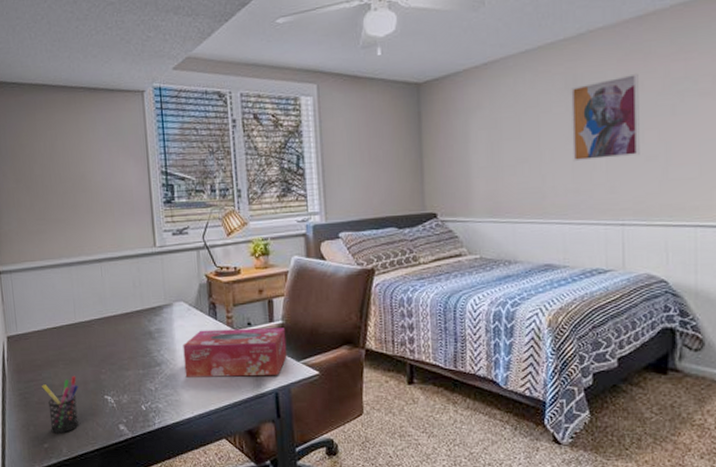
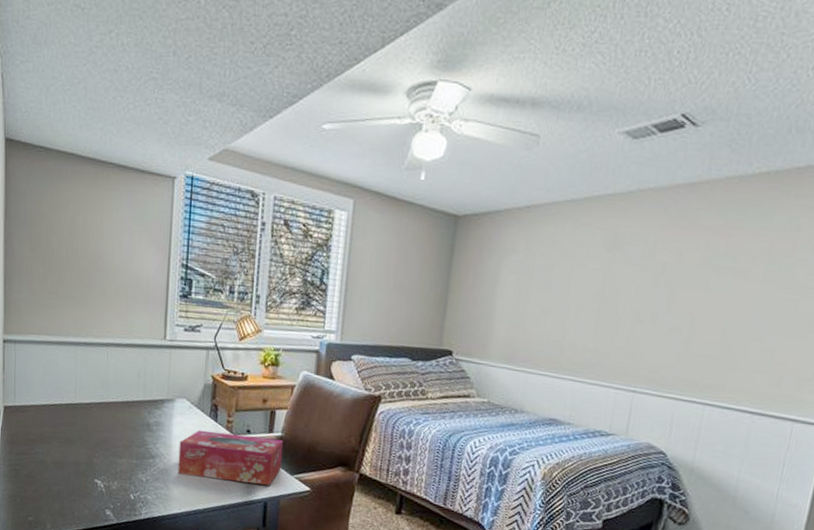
pen holder: present [42,375,79,434] -> none [33,454,70,510]
wall art: present [571,73,640,162] -> none [597,241,680,326]

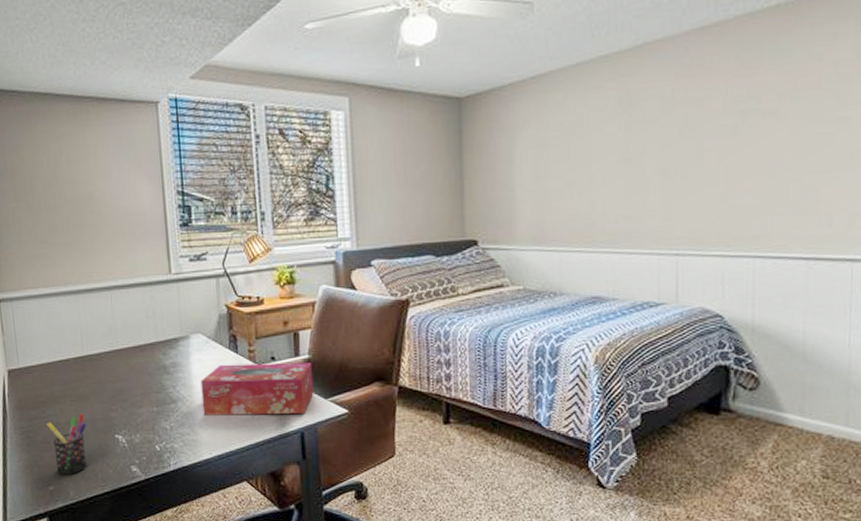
pen holder: none [33,454,70,510] -> present [46,412,87,476]

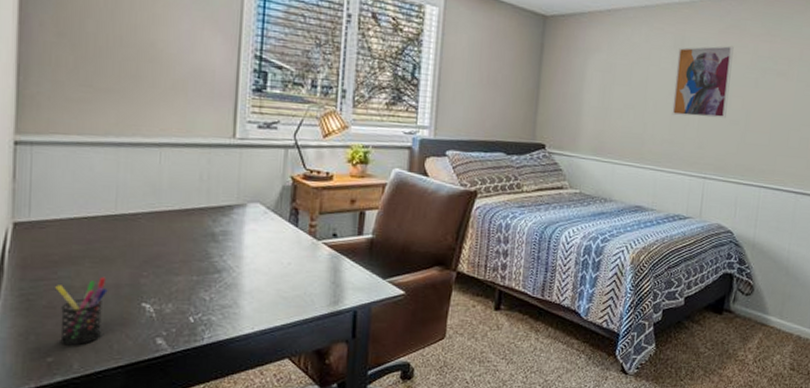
tissue box: present [200,363,314,416] -> none [250,237,375,293]
wall art: none [625,90,698,186] -> present [672,45,734,119]

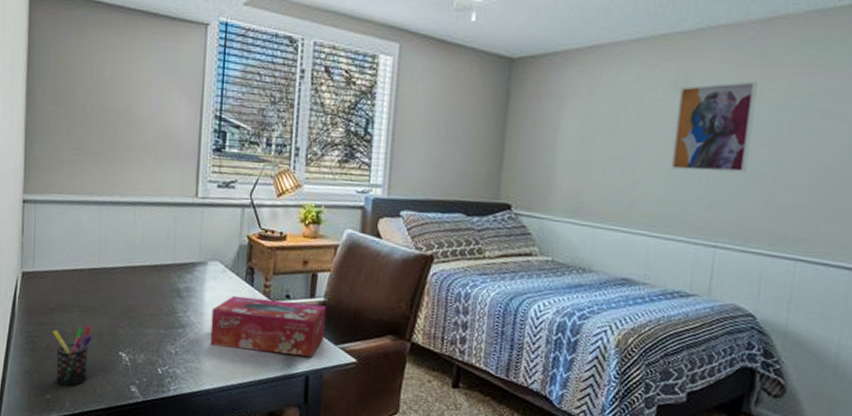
tissue box: none [250,237,375,293] -> present [210,295,327,357]

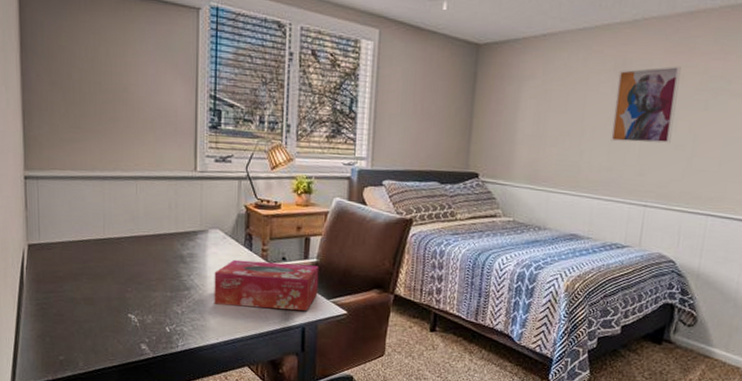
pen holder: present [52,324,92,386] -> none [62,291,102,348]

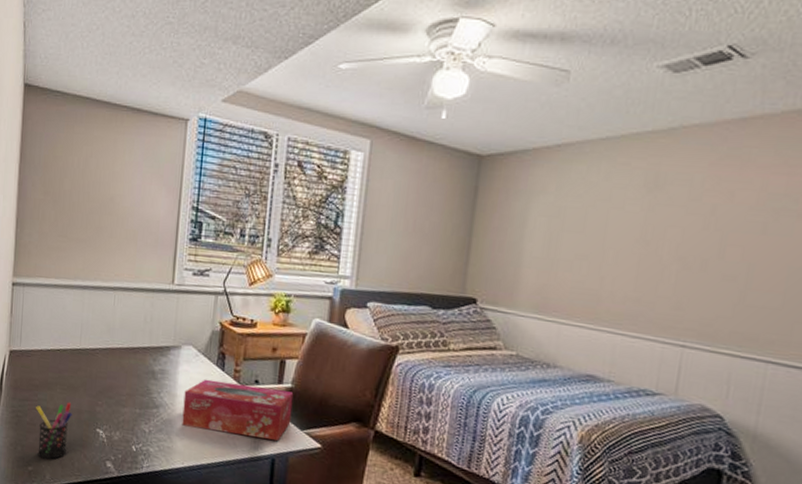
pen holder: none [62,291,102,348] -> present [36,402,72,459]
wall art: present [610,65,681,144] -> none [639,180,731,273]

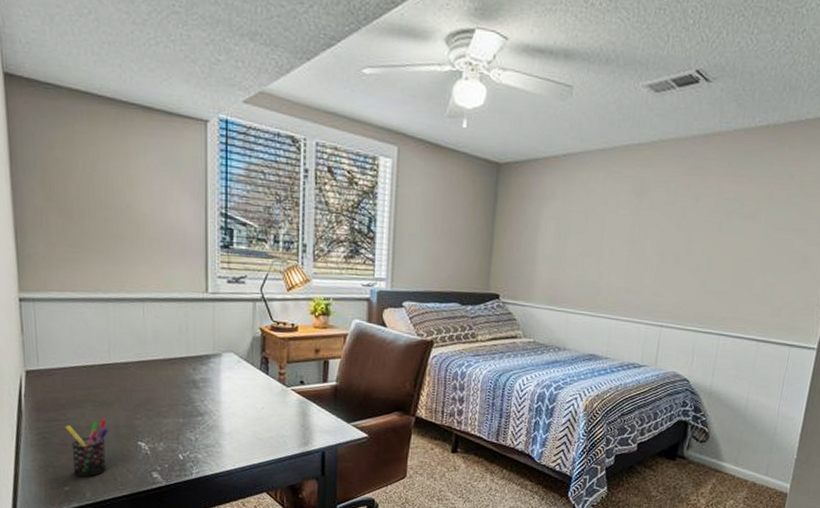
tissue box: present [182,379,294,441] -> none [229,383,339,435]

